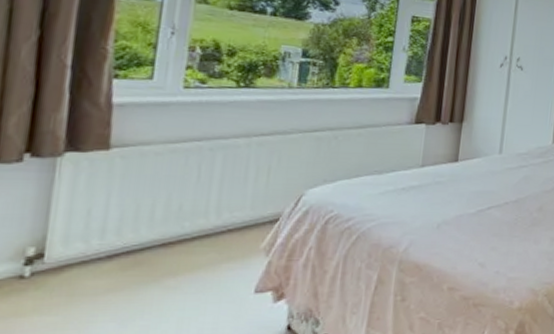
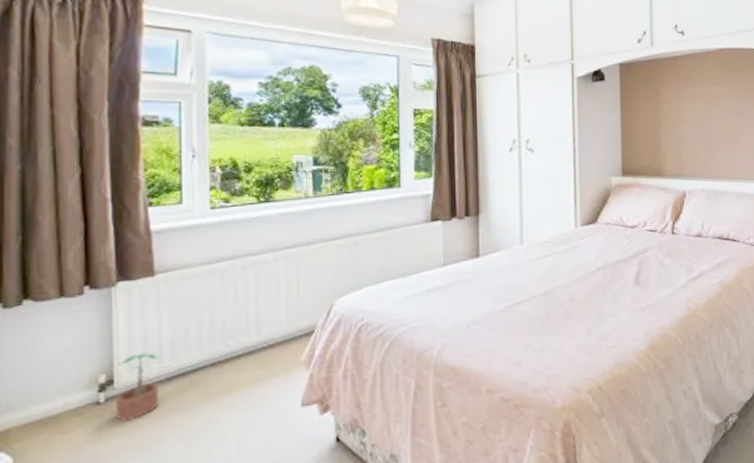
potted plant: none [39,228,102,298] -> present [115,353,160,422]

